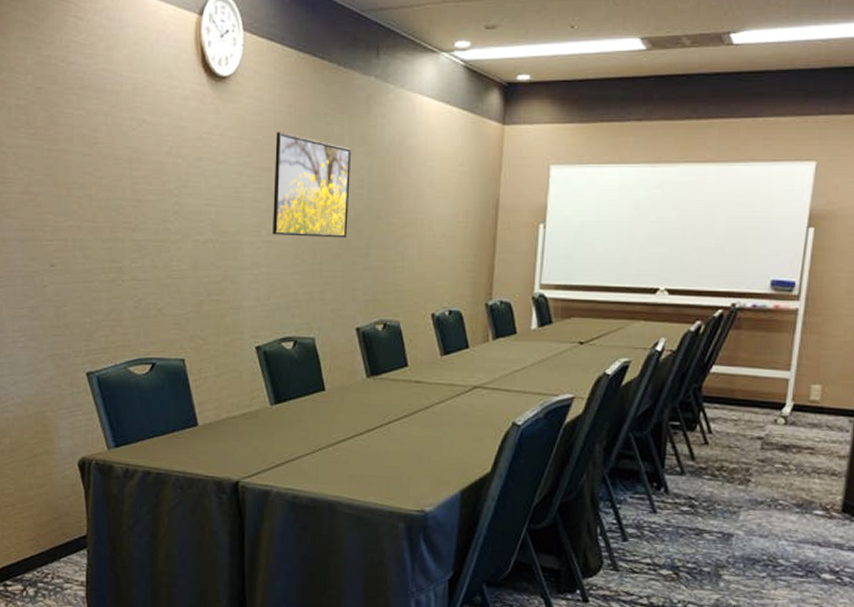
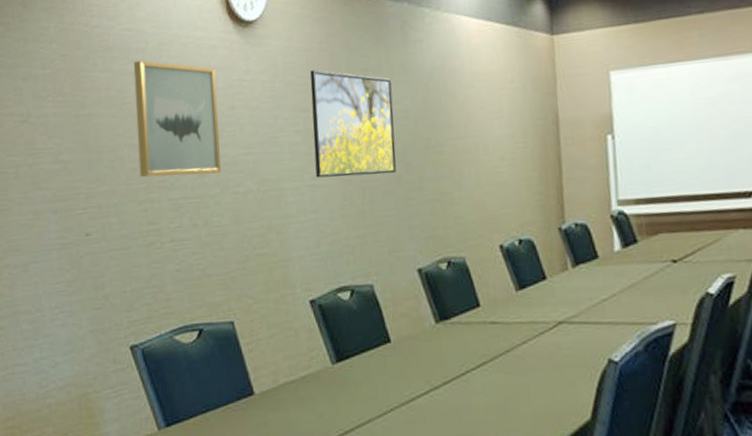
wall art: none [106,103,186,220] -> present [133,60,221,177]

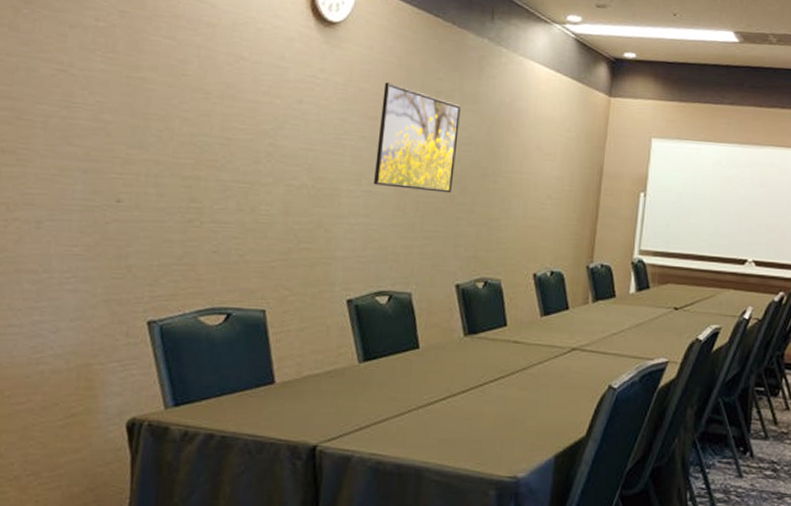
wall art: present [133,60,221,177] -> none [188,35,289,163]

